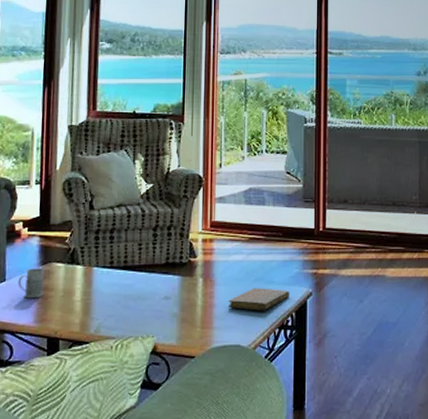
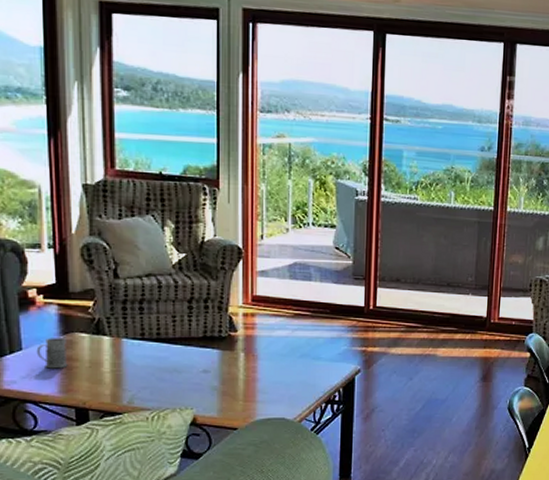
notebook: present [229,288,289,311] -> none [273,363,337,386]

